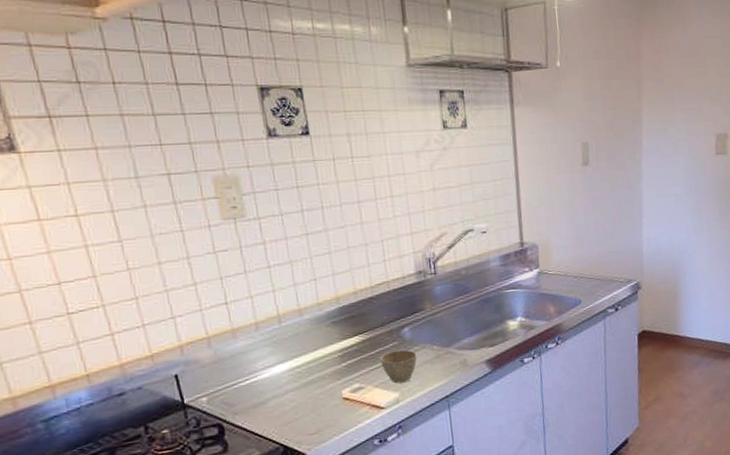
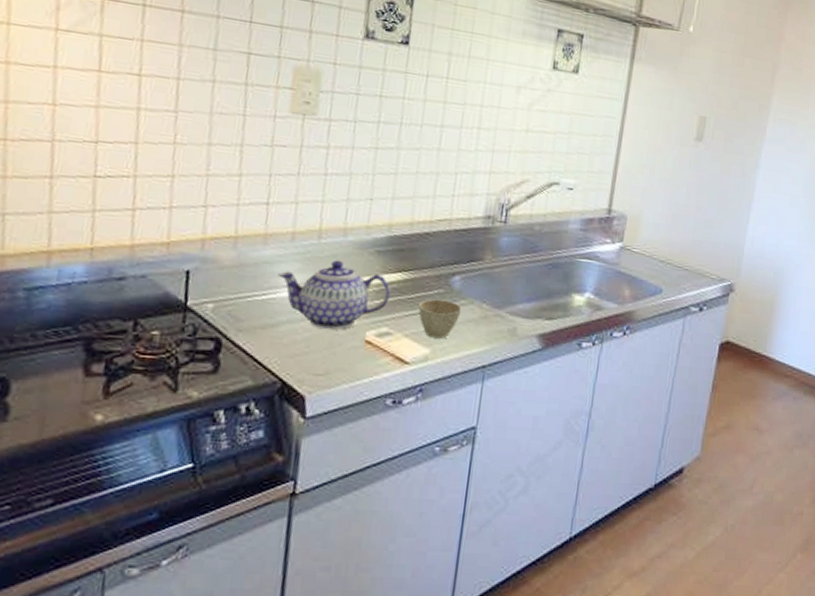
teapot: none [253,337,354,397] -> present [278,260,391,330]

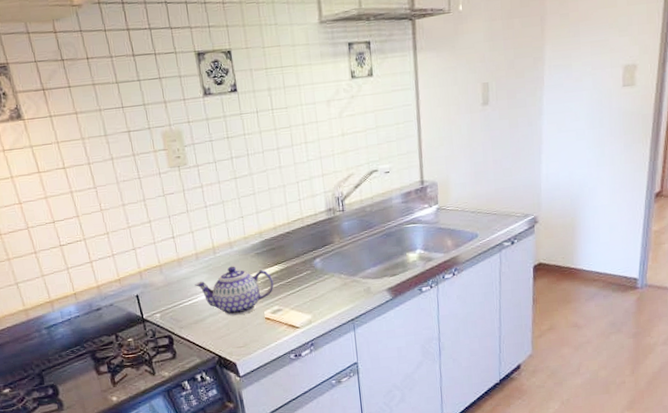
cup: present [418,298,462,339] -> none [296,277,327,307]

